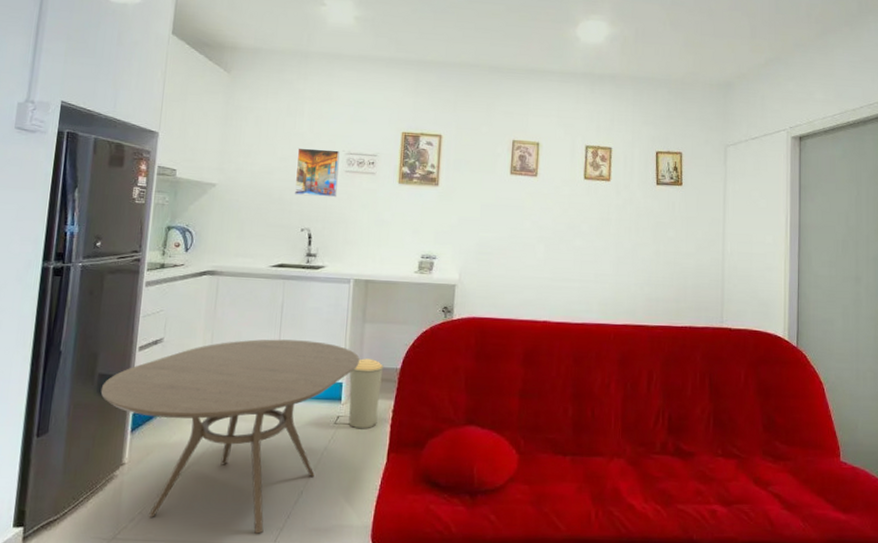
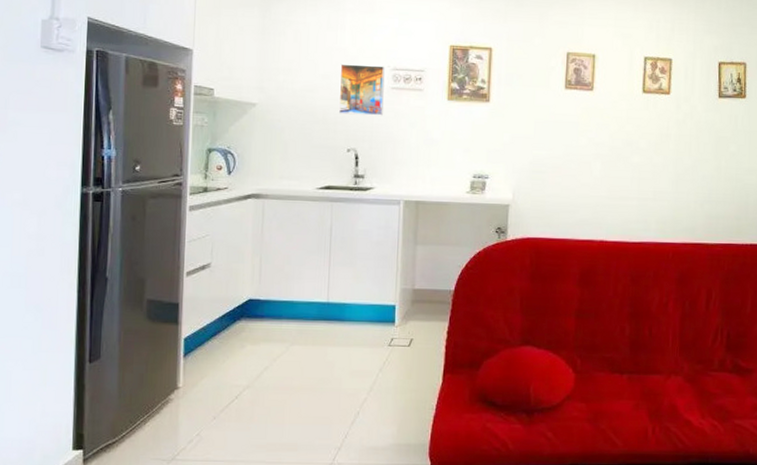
dining table: present [100,339,360,534] -> none [150,262,412,453]
trash can: present [348,358,384,429] -> none [402,281,437,351]

